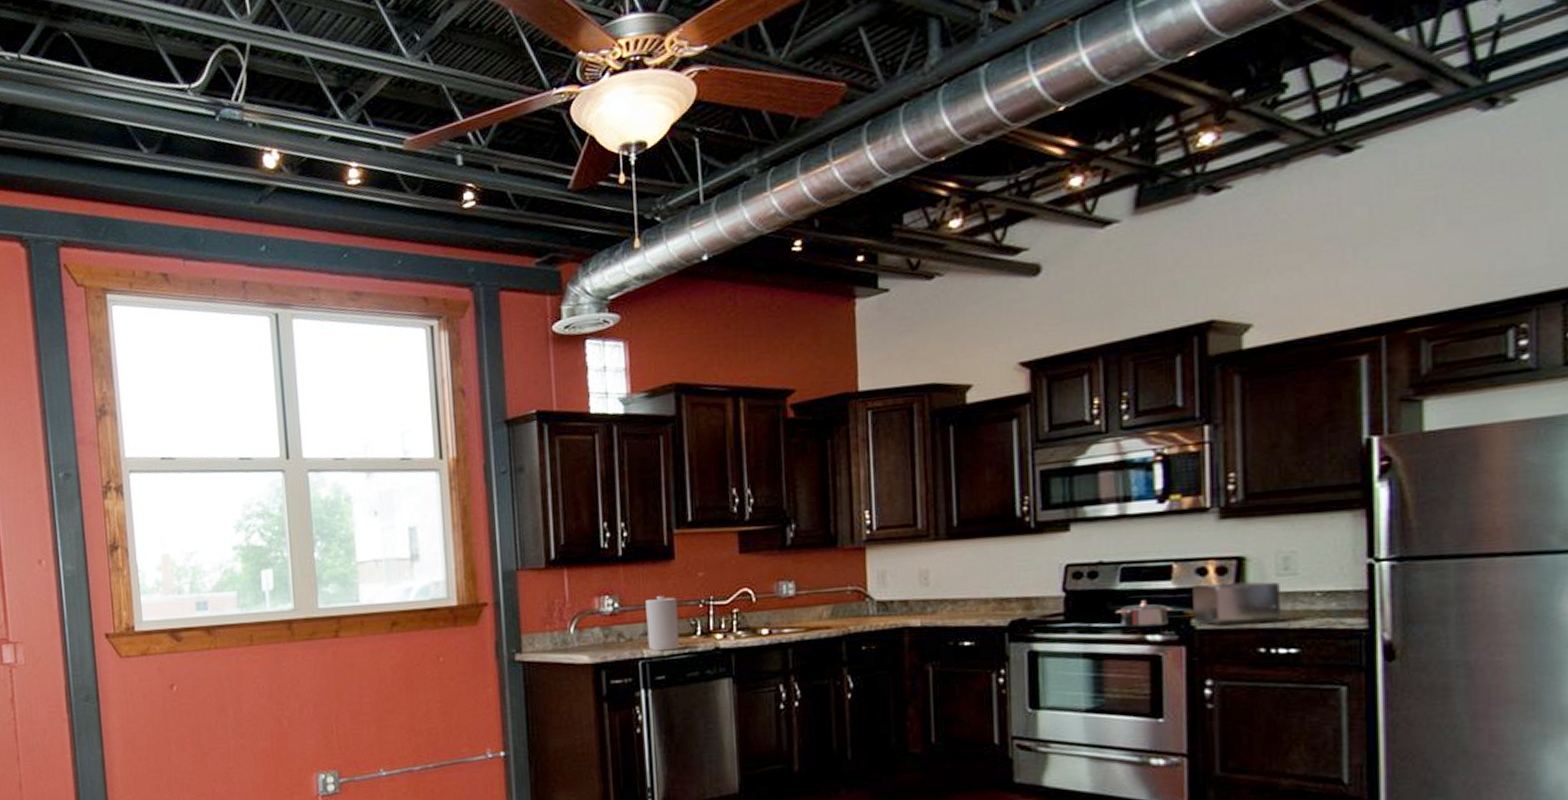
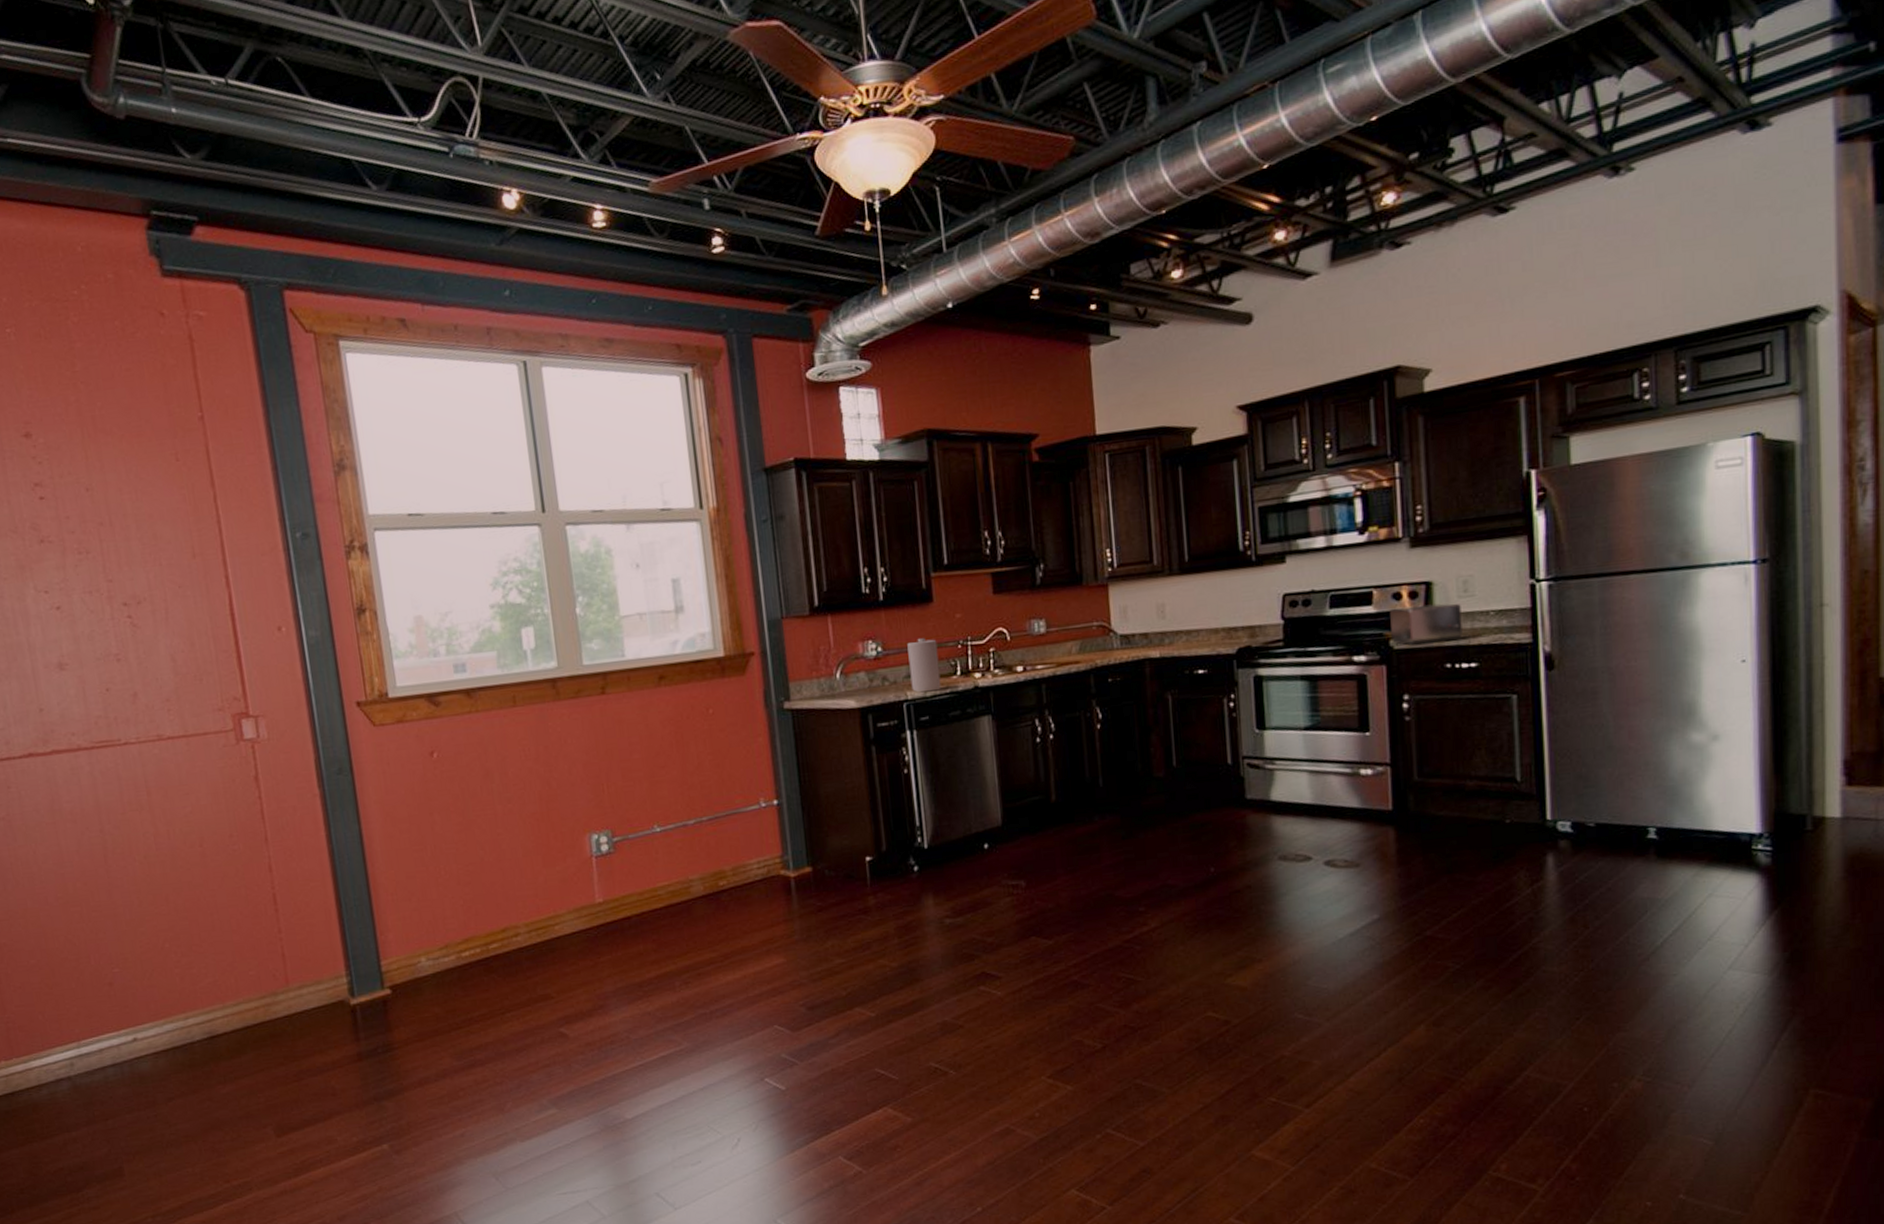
cooking pot: present [1114,600,1174,628] -> none [1325,624,1375,650]

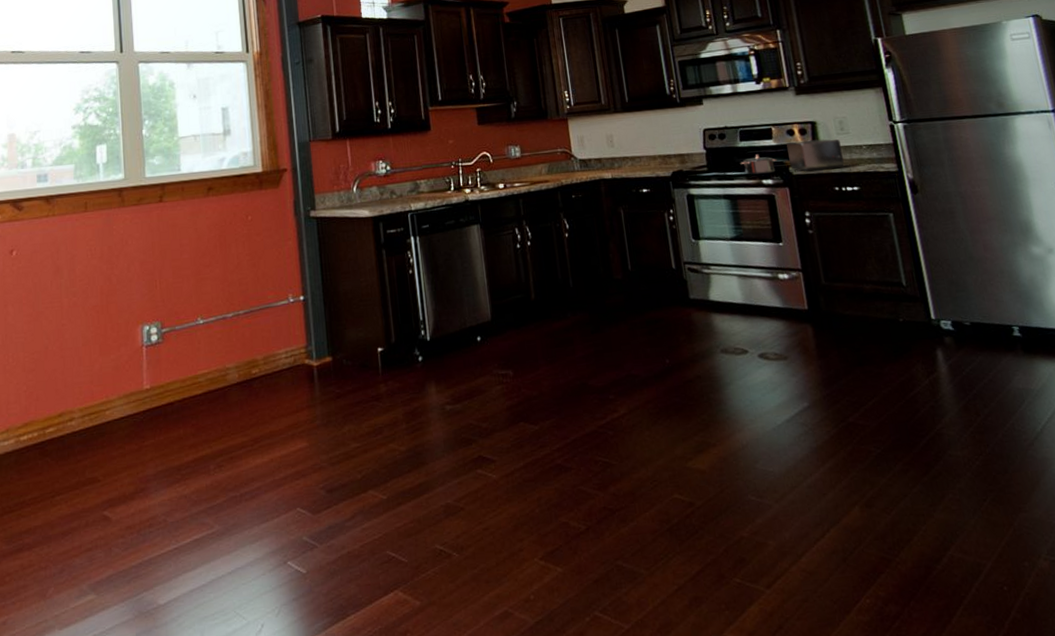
paper towel holder: present [907,637,942,693] -> none [410,159,439,205]
cooking pot: none [1325,624,1375,650] -> present [739,154,777,175]

